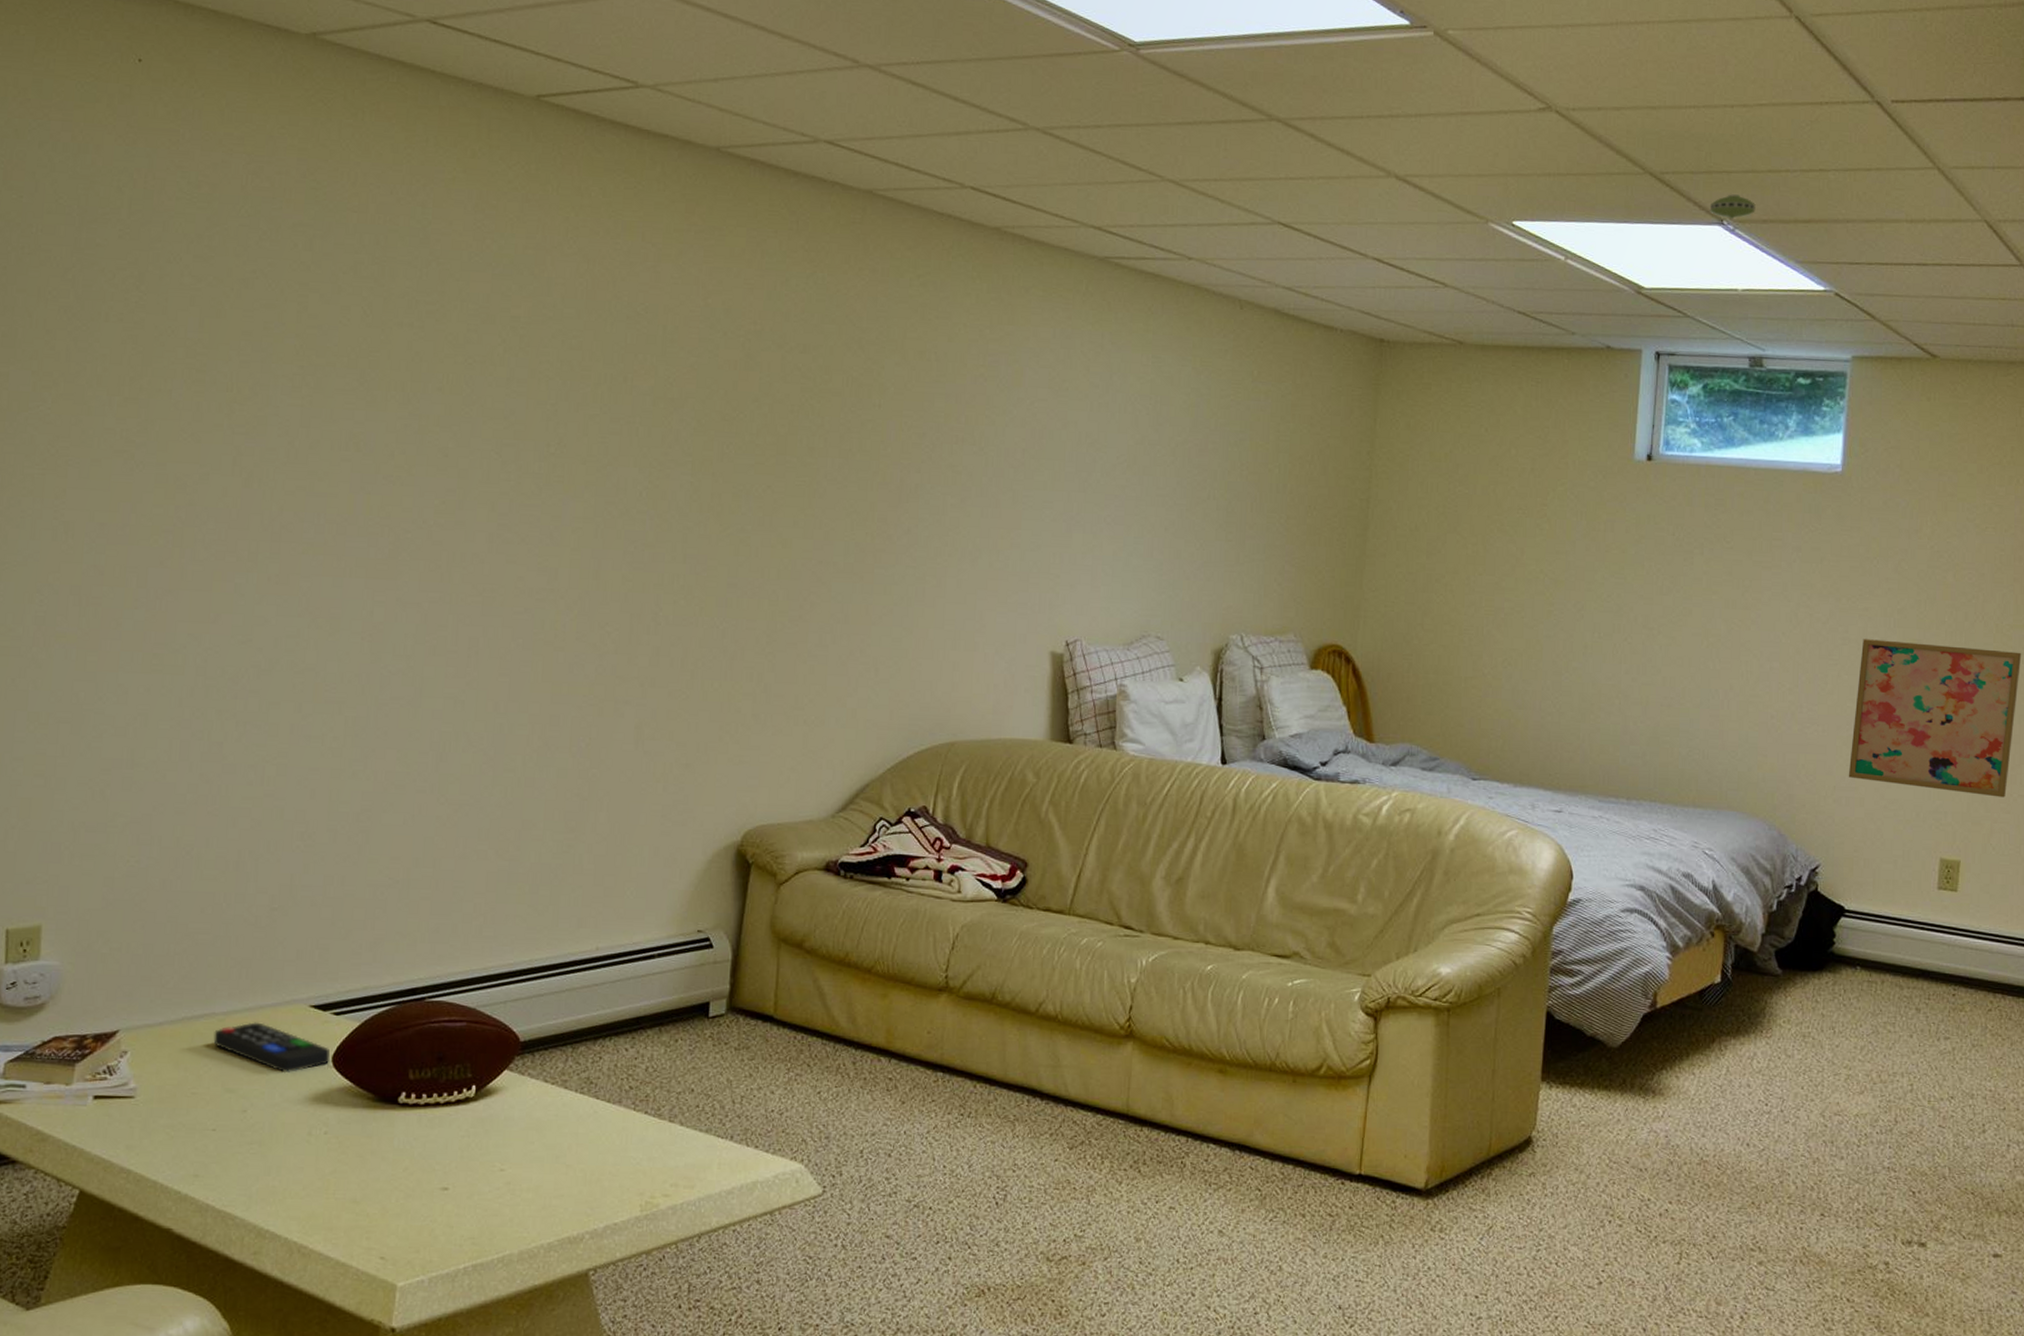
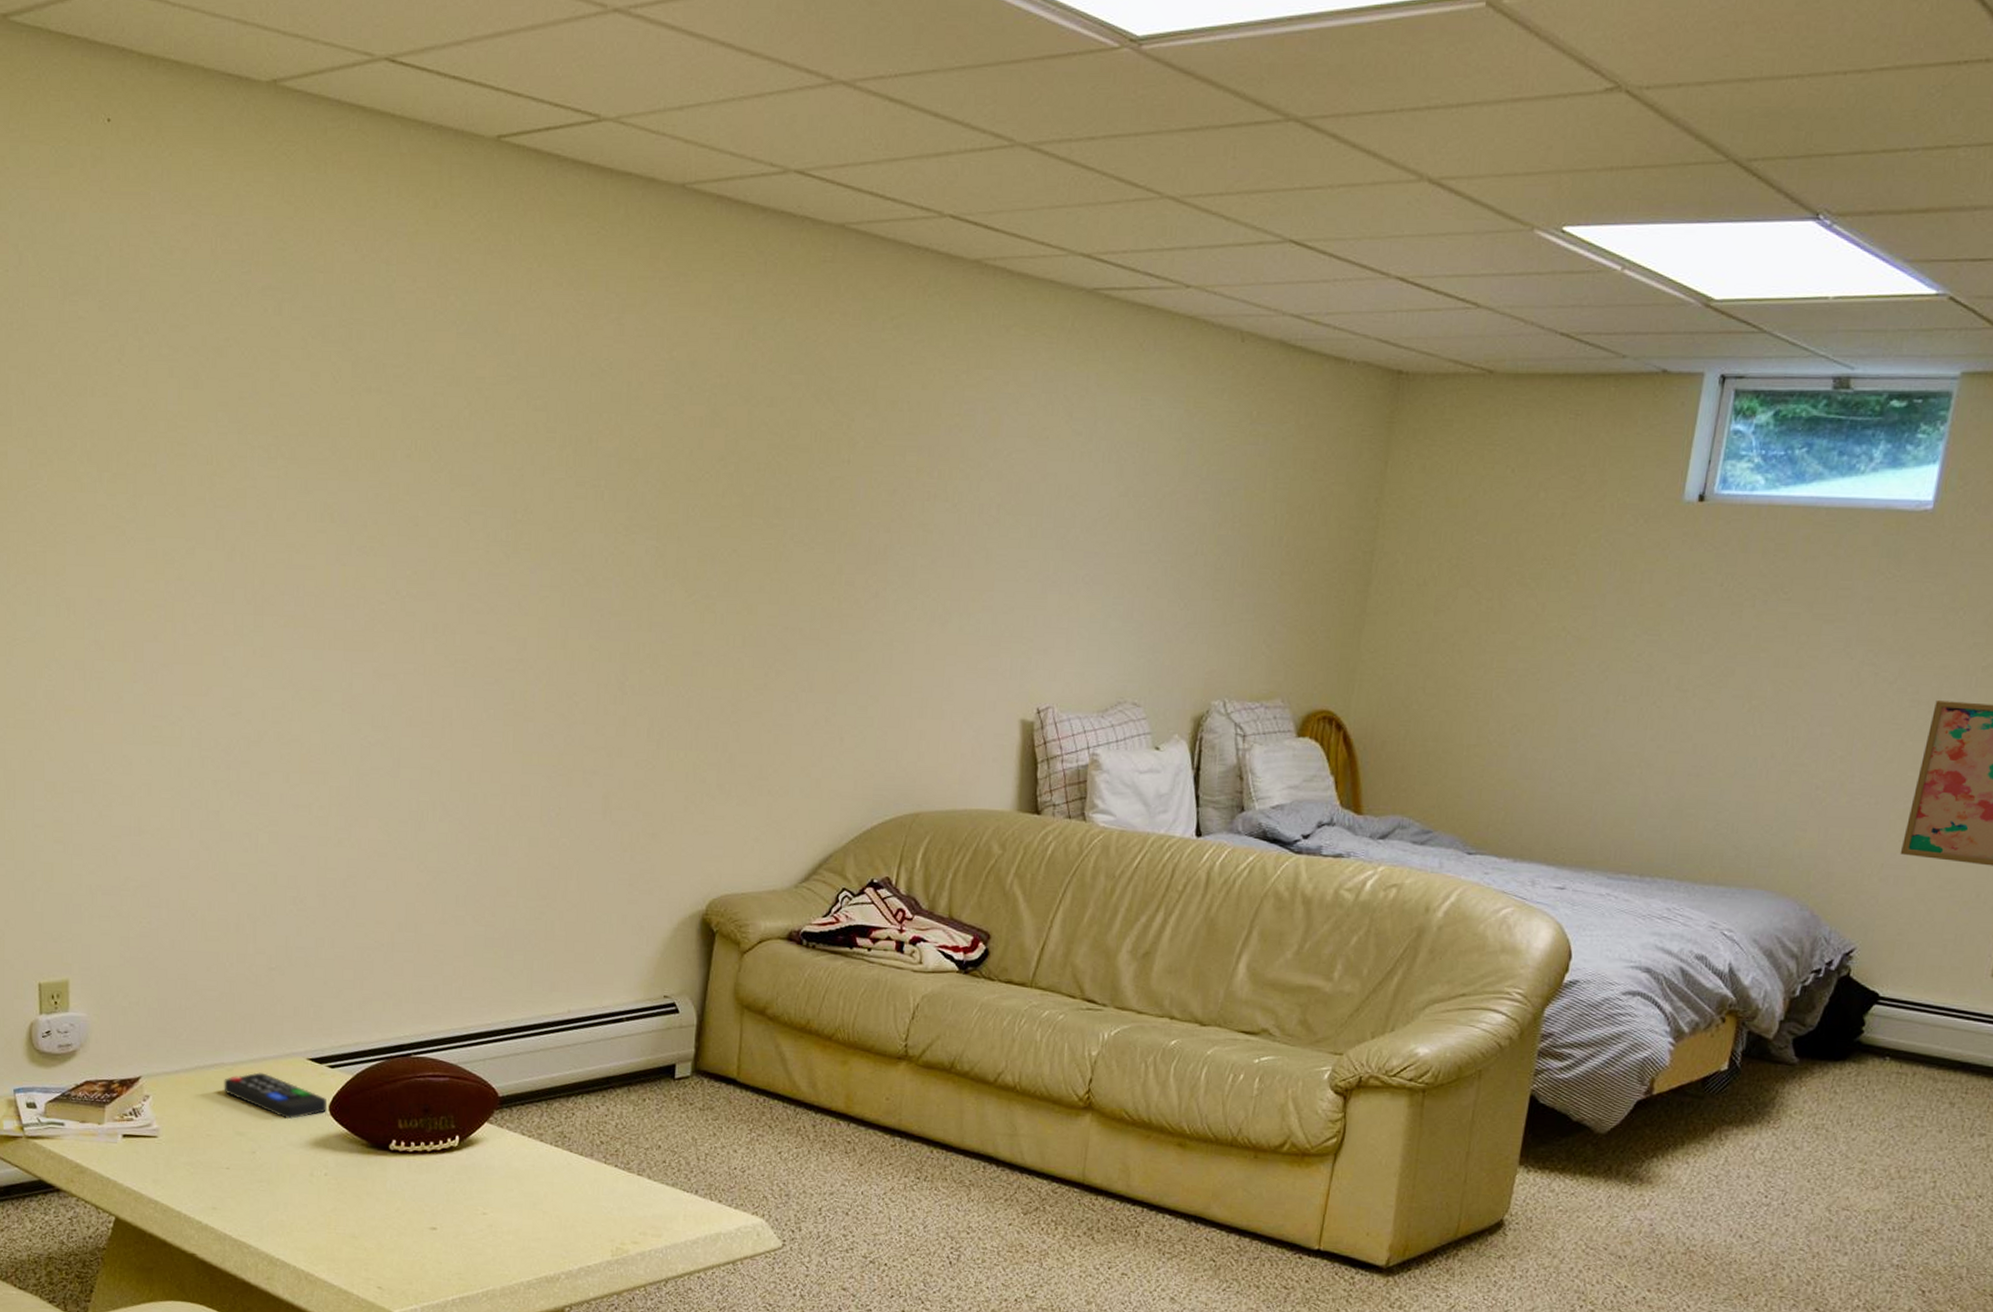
smoke detector: present [1709,194,1756,219] -> none [1803,182,1862,212]

